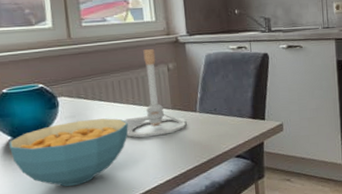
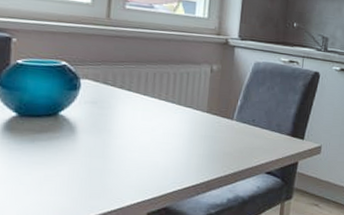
cereal bowl: present [9,118,129,187] -> none [11,108,155,179]
lamp base: present [123,49,186,138] -> none [150,45,219,138]

